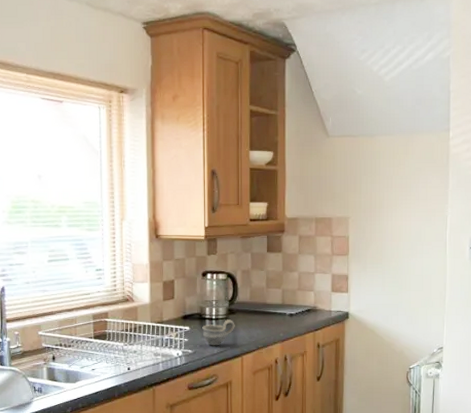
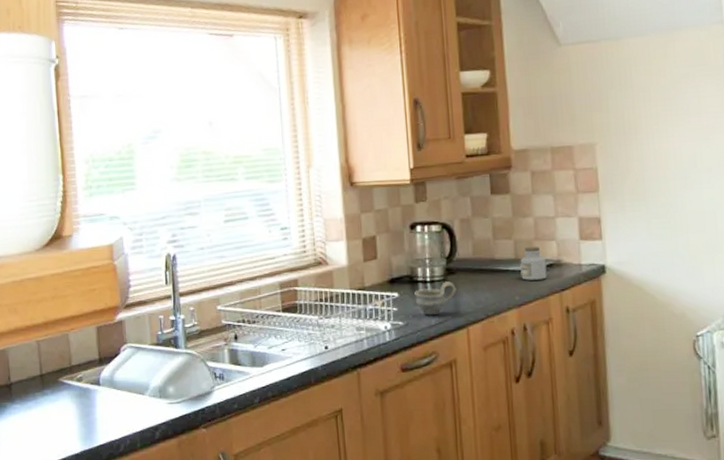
jar: none [286,295,305,321] -> present [520,246,547,280]

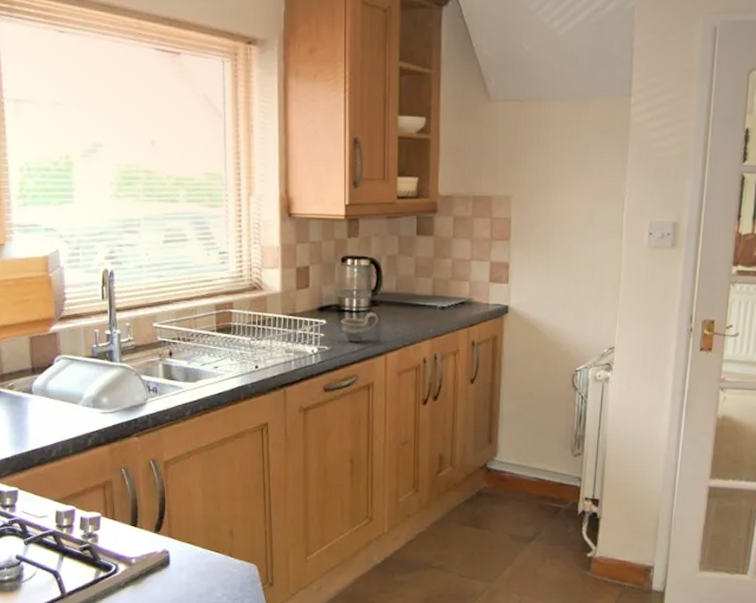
jar: present [520,246,547,280] -> none [436,285,459,315]

